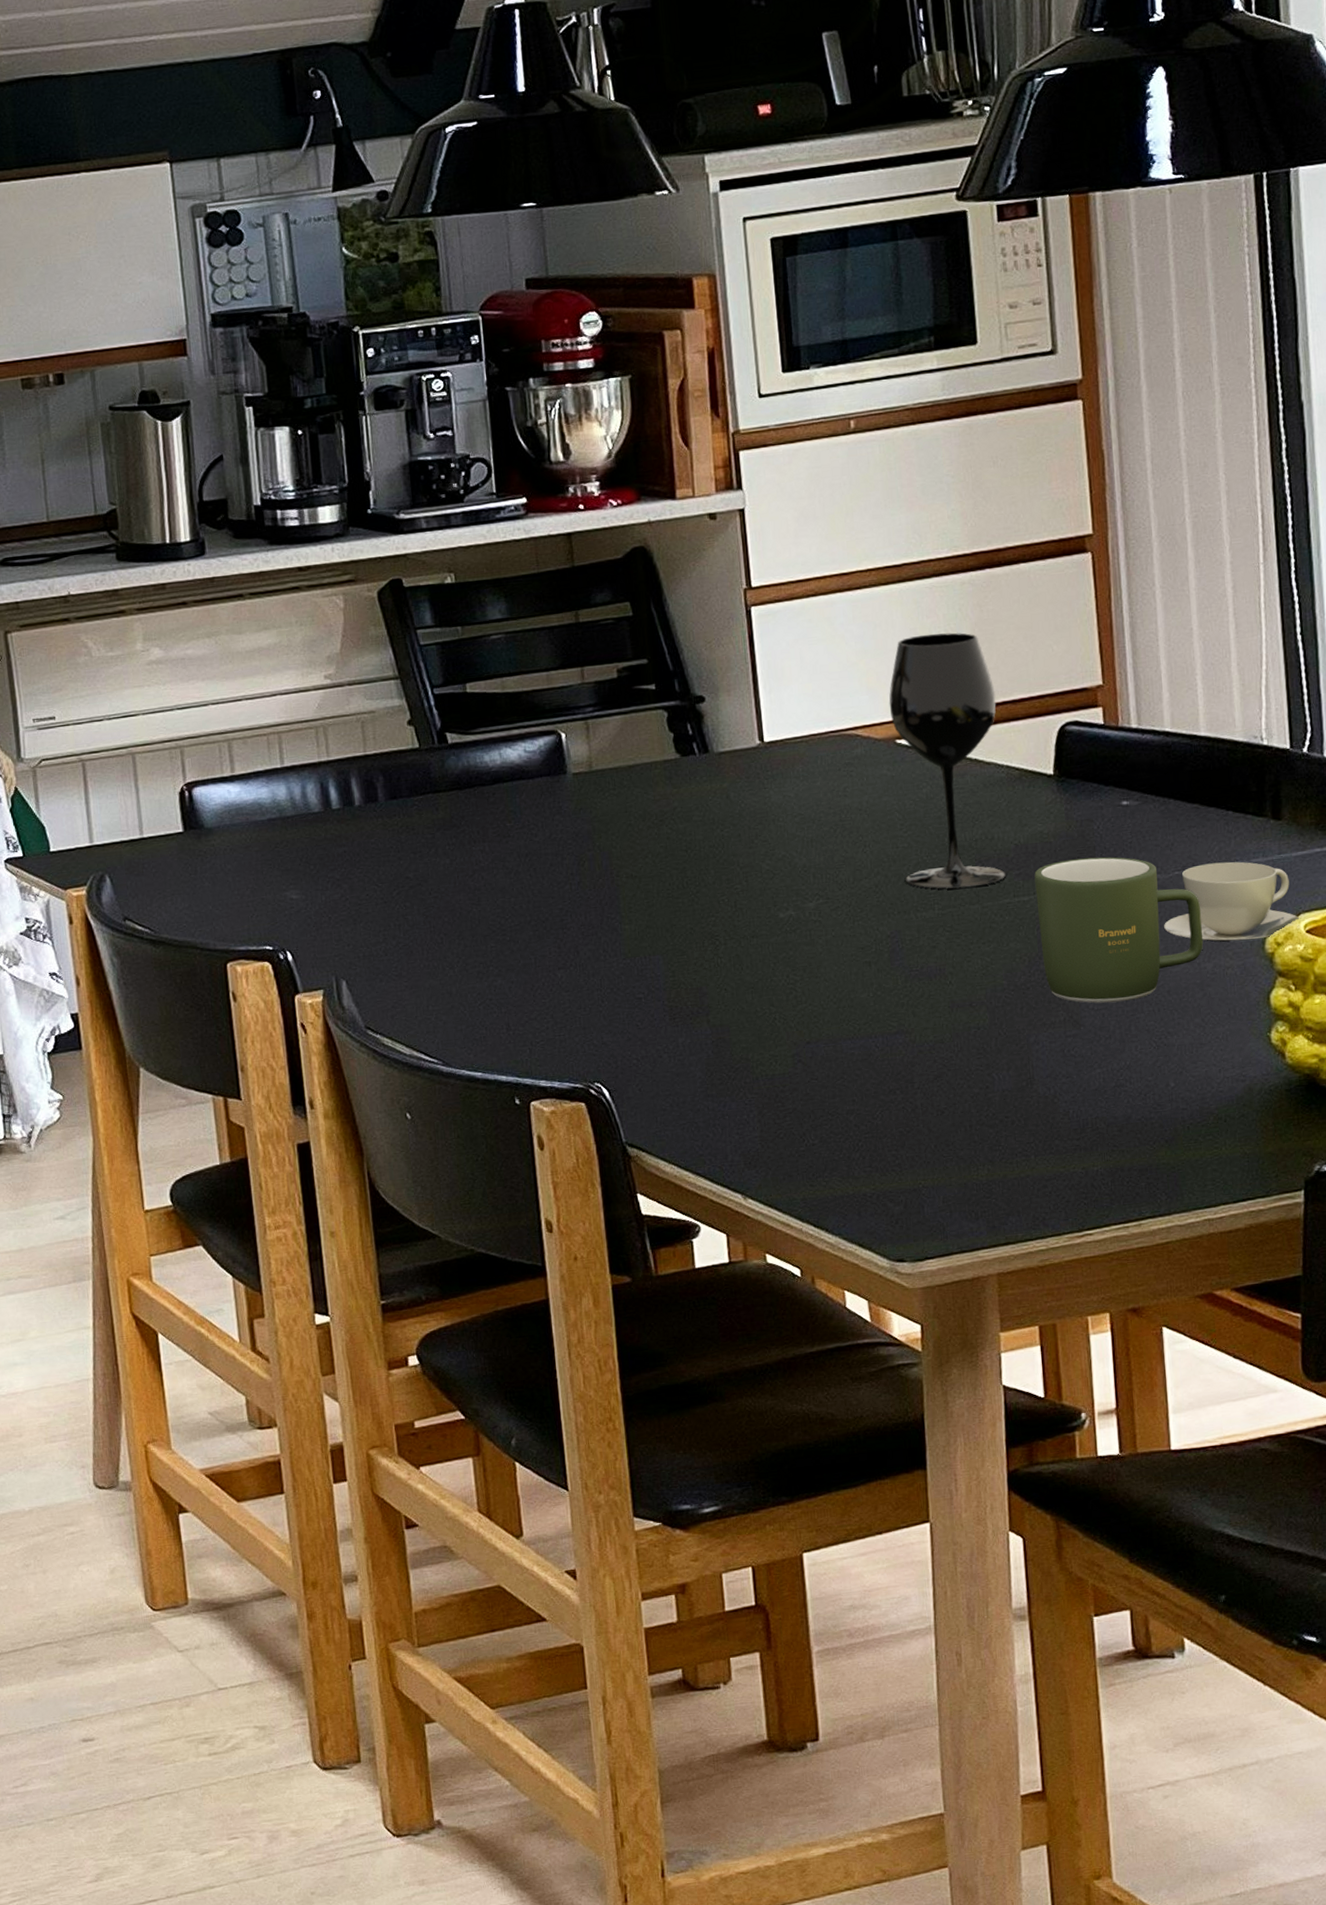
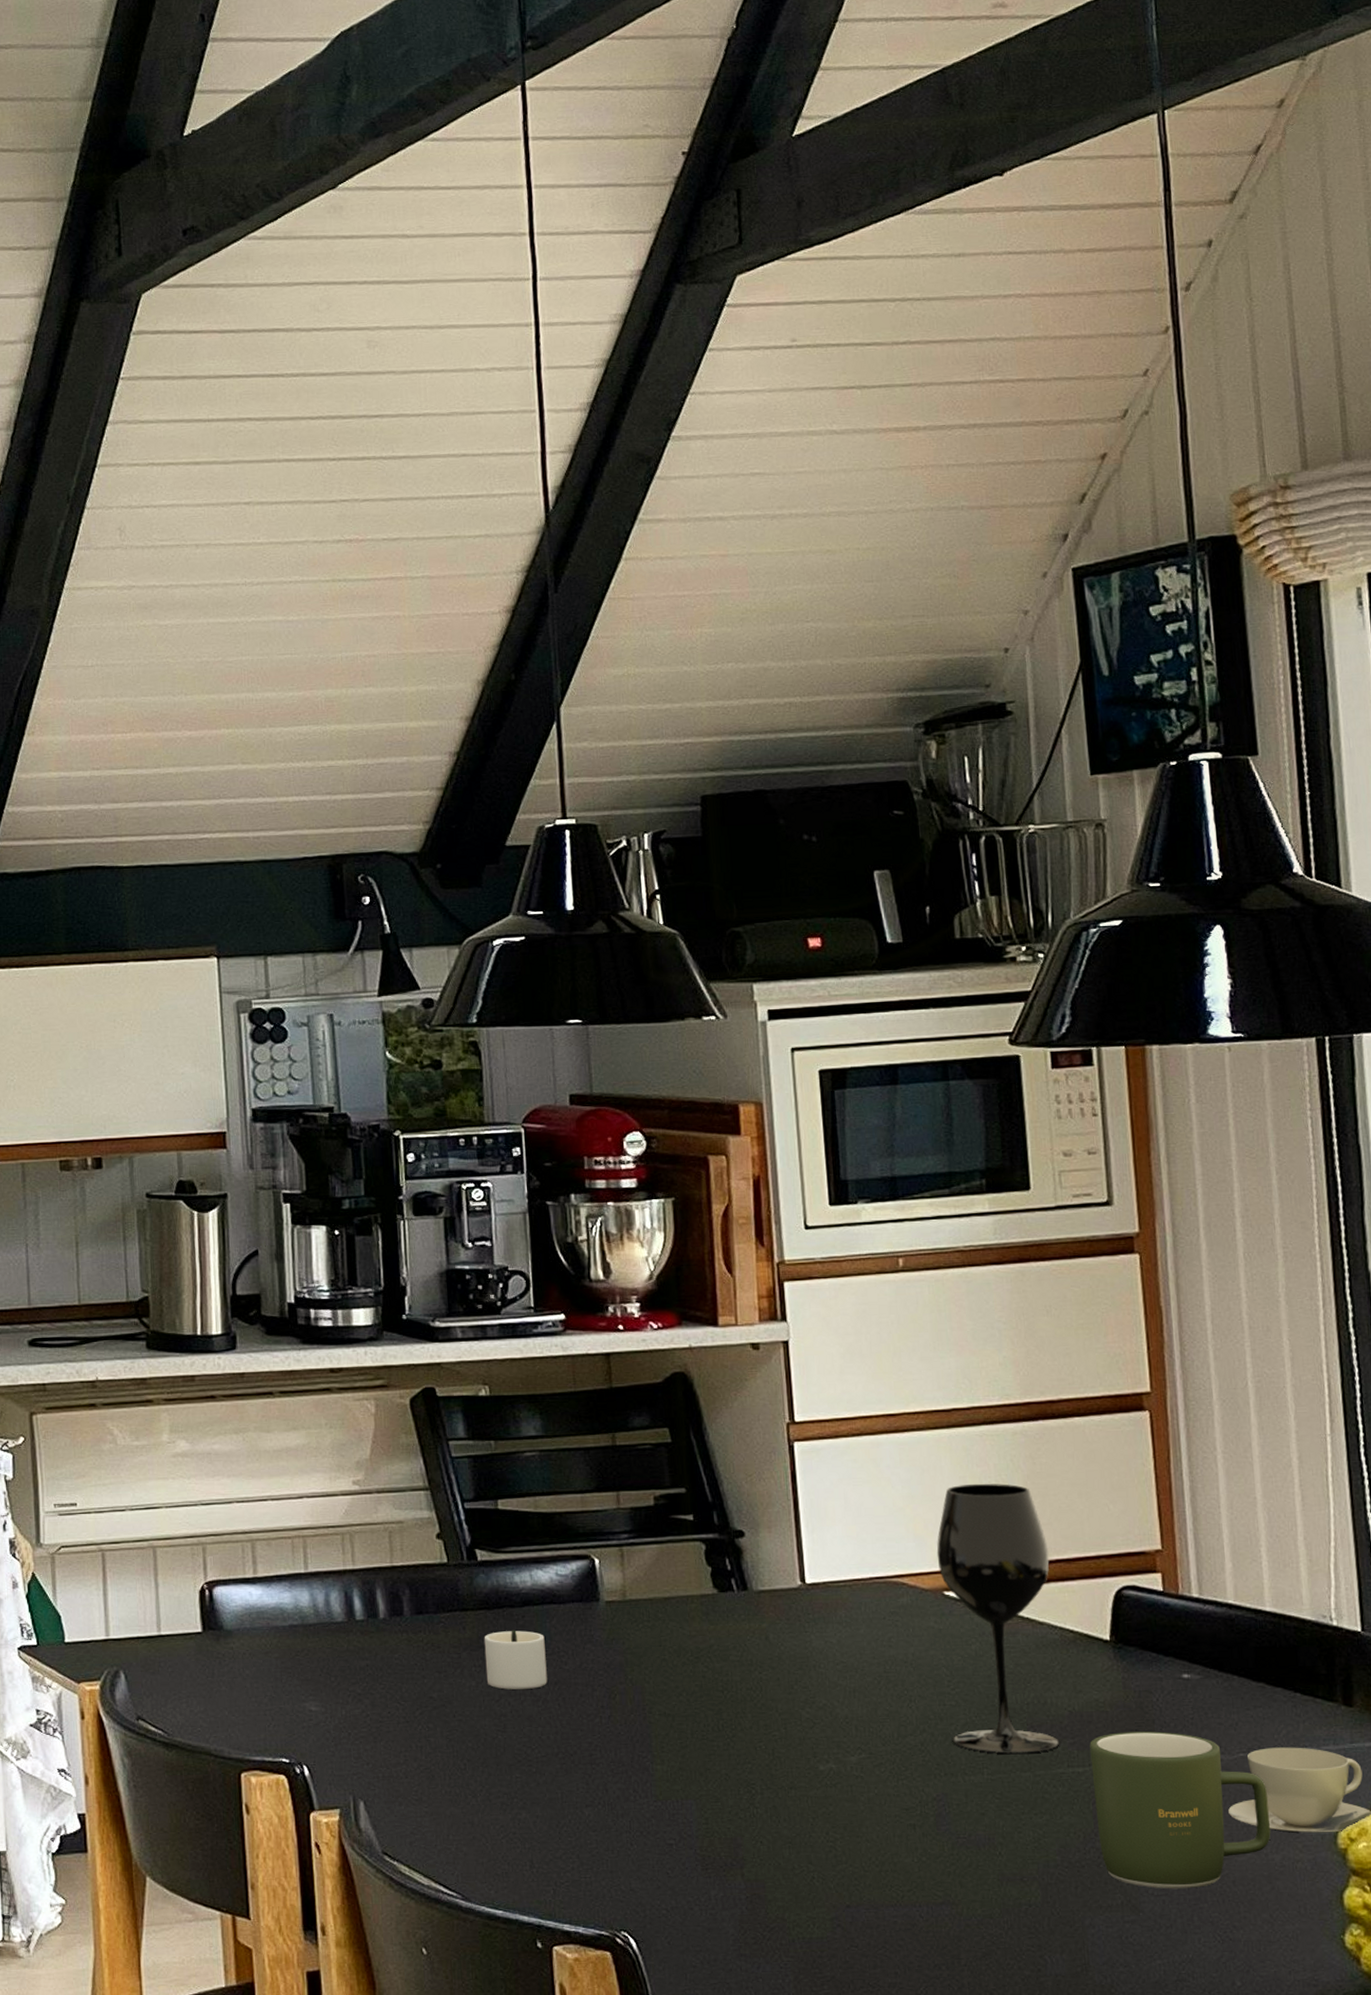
candle: none [456,807,519,865] -> present [484,1630,547,1690]

